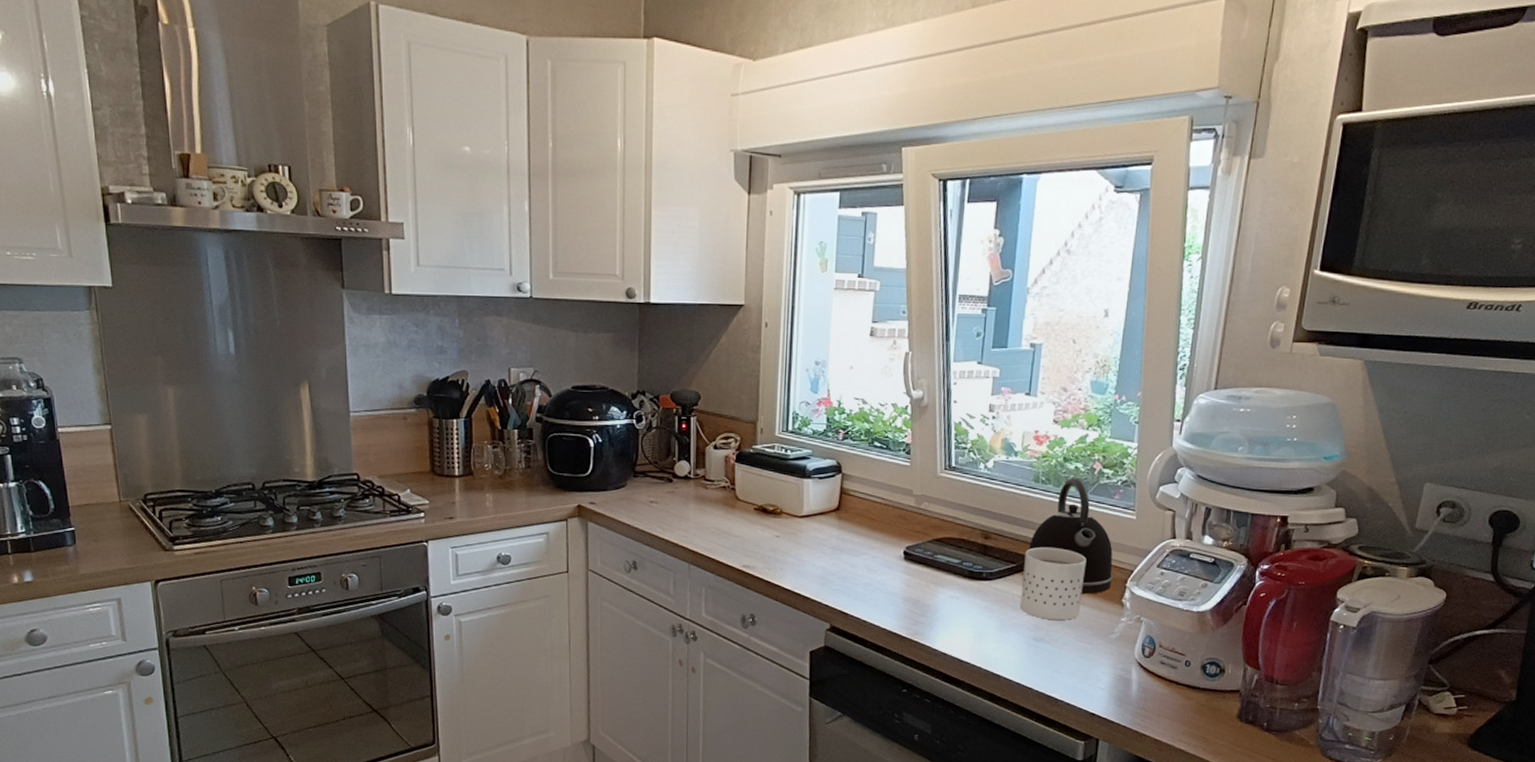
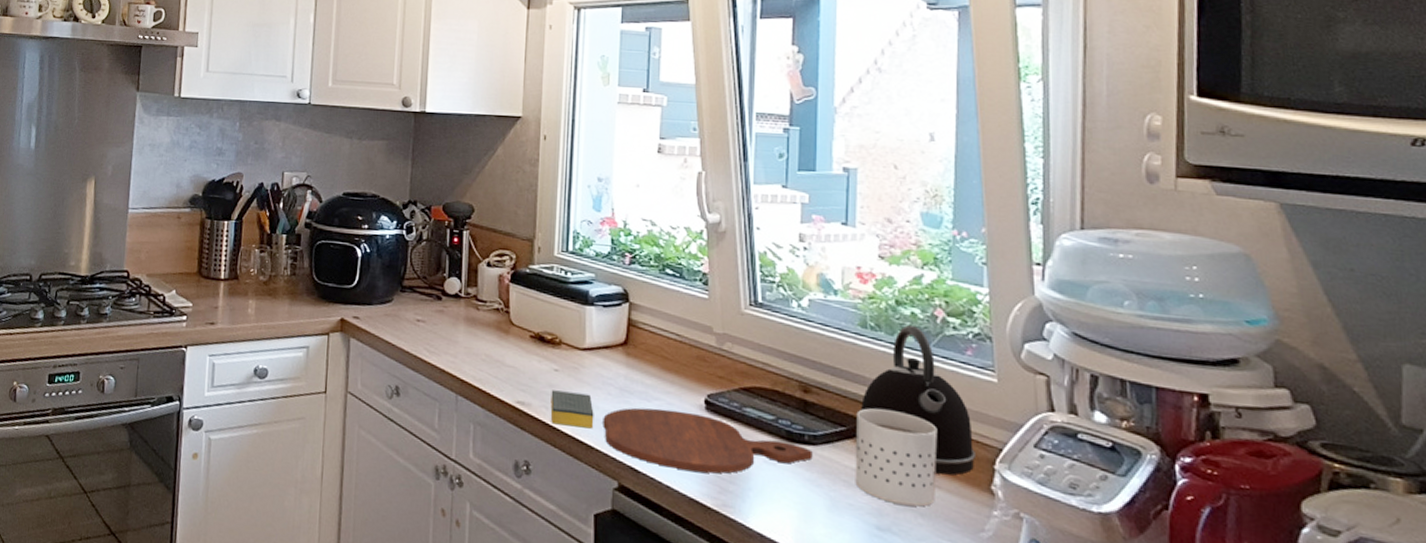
sponge: none [773,553,810,583] -> present [550,390,594,429]
cutting board: none [817,561,989,610] -> present [603,407,813,474]

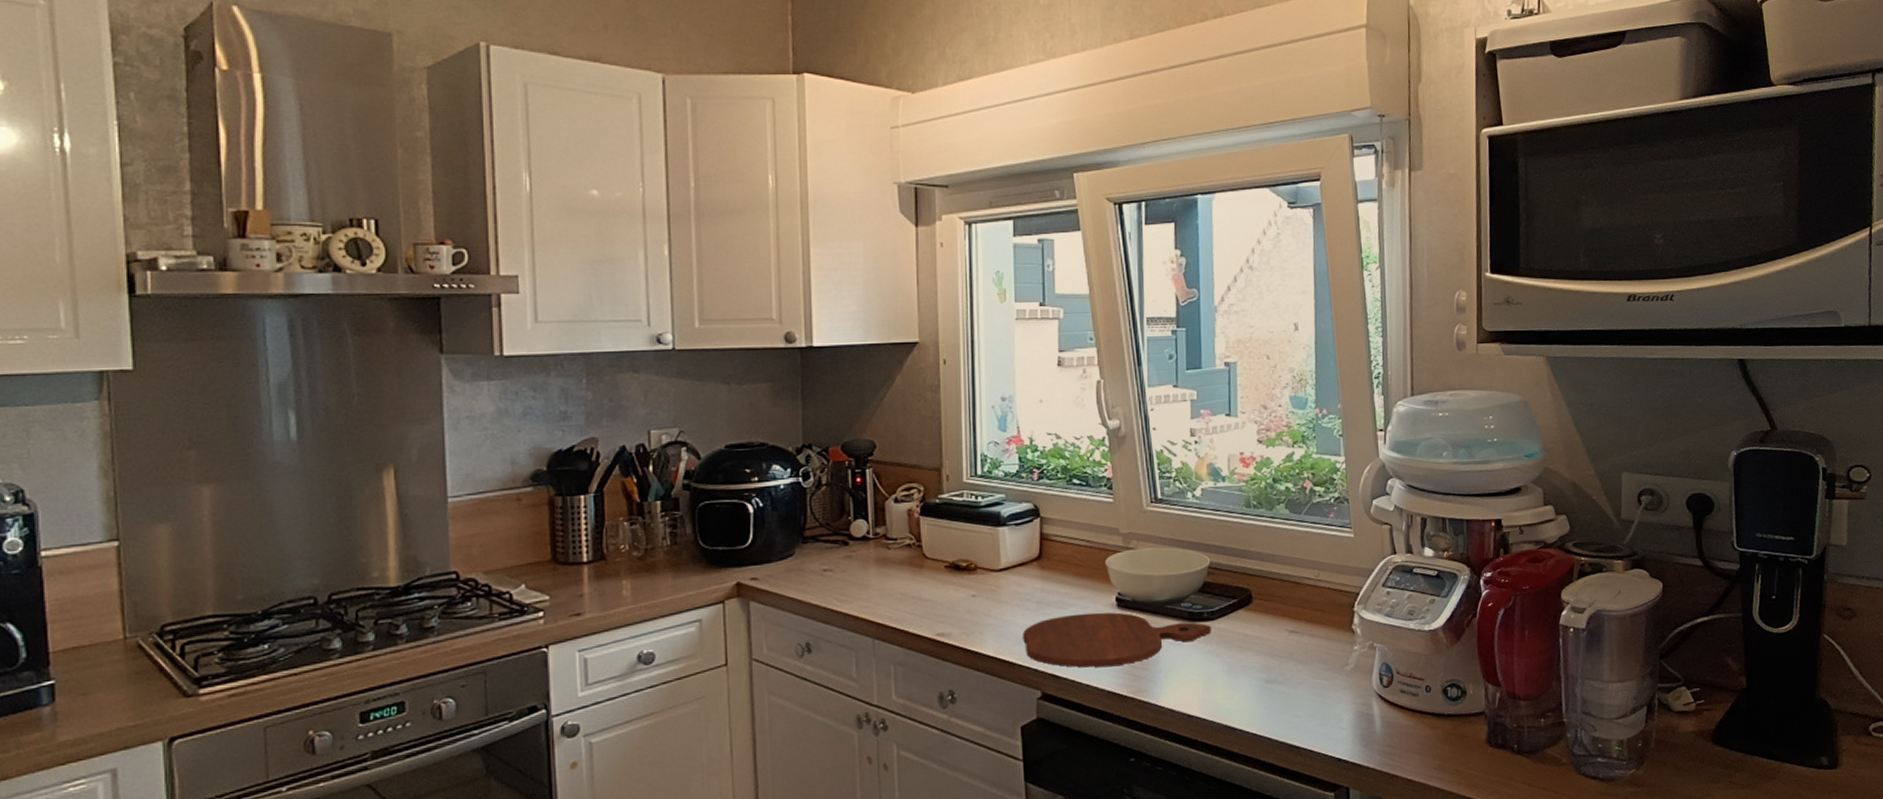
sponge: present [550,390,594,429] -> none [970,613,1014,649]
bowl: none [695,351,816,421] -> present [1104,547,1211,608]
mug: present [855,408,938,507] -> none [1245,576,1311,658]
kettle: present [856,325,977,475] -> none [1246,499,1341,624]

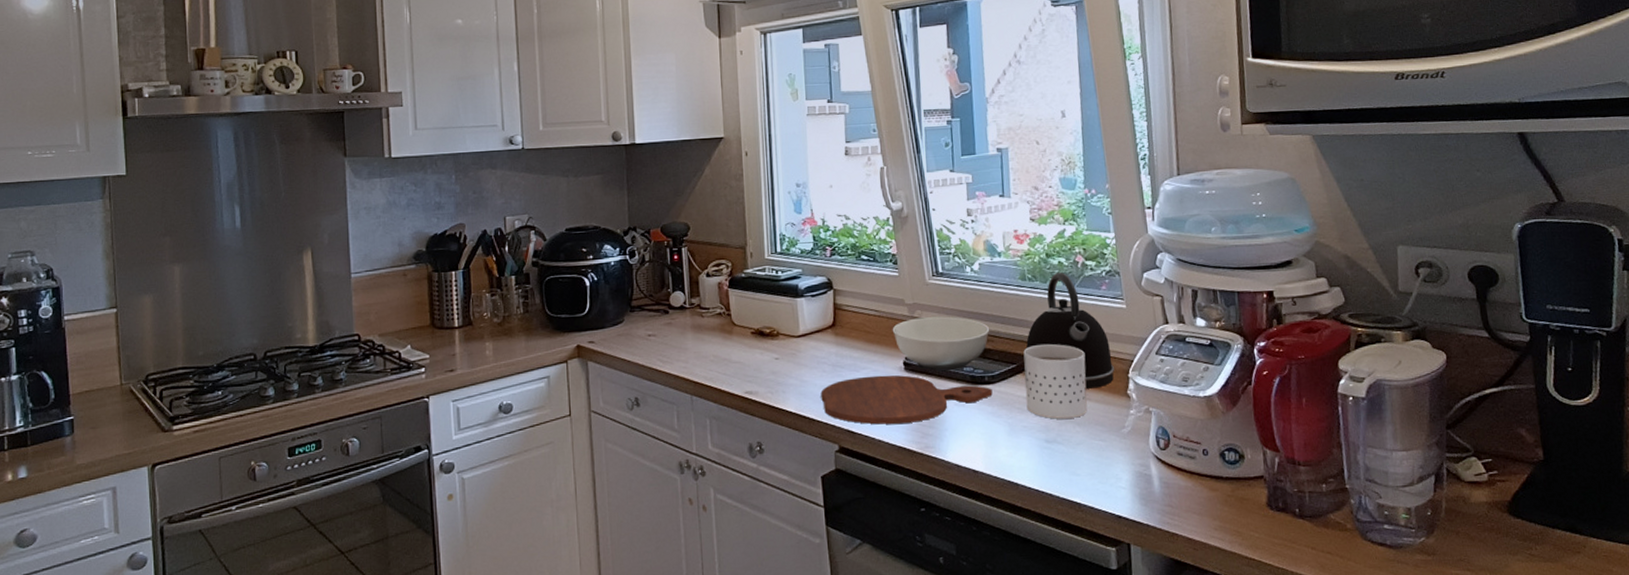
mug: none [1245,576,1311,658] -> present [1023,343,1088,419]
kettle: none [1246,499,1341,624] -> present [1024,272,1115,389]

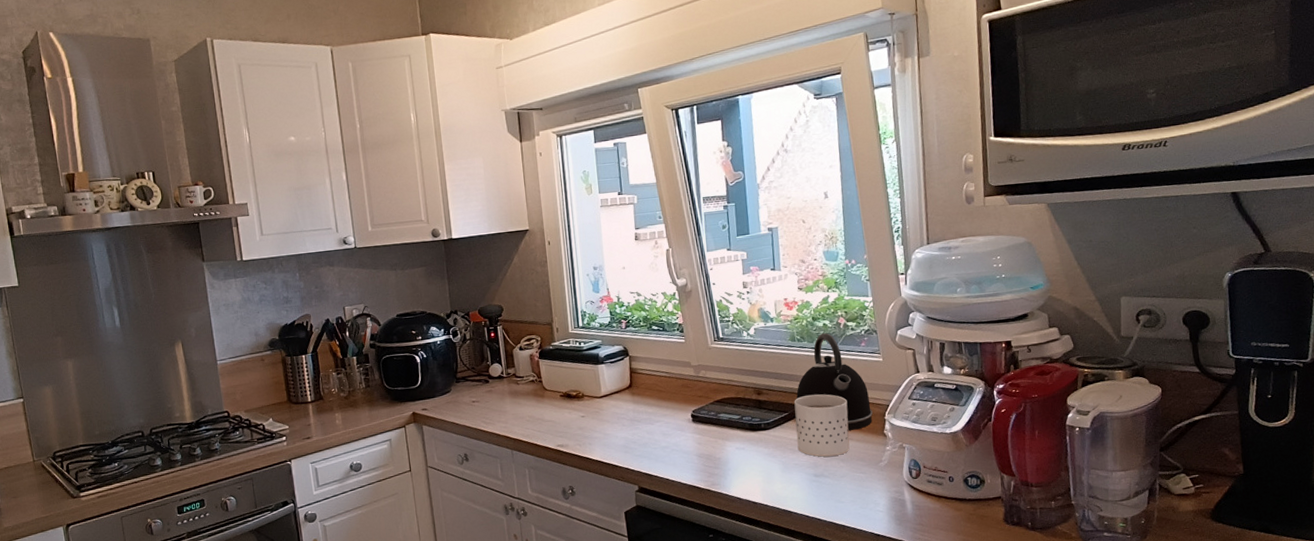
cutting board: present [820,375,993,425] -> none [621,426,768,468]
bowl: present [892,316,990,372] -> none [680,375,765,421]

